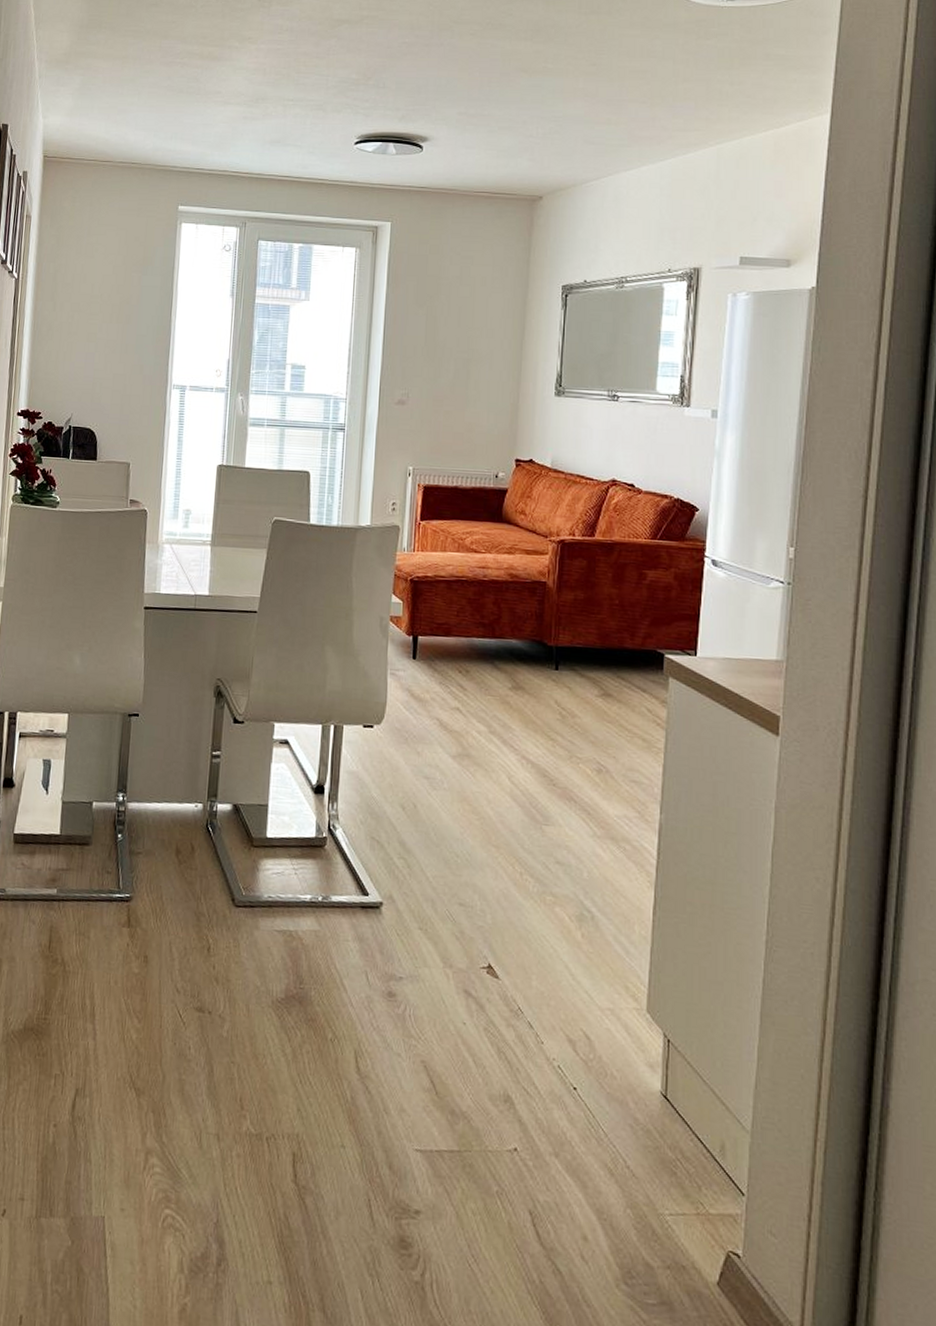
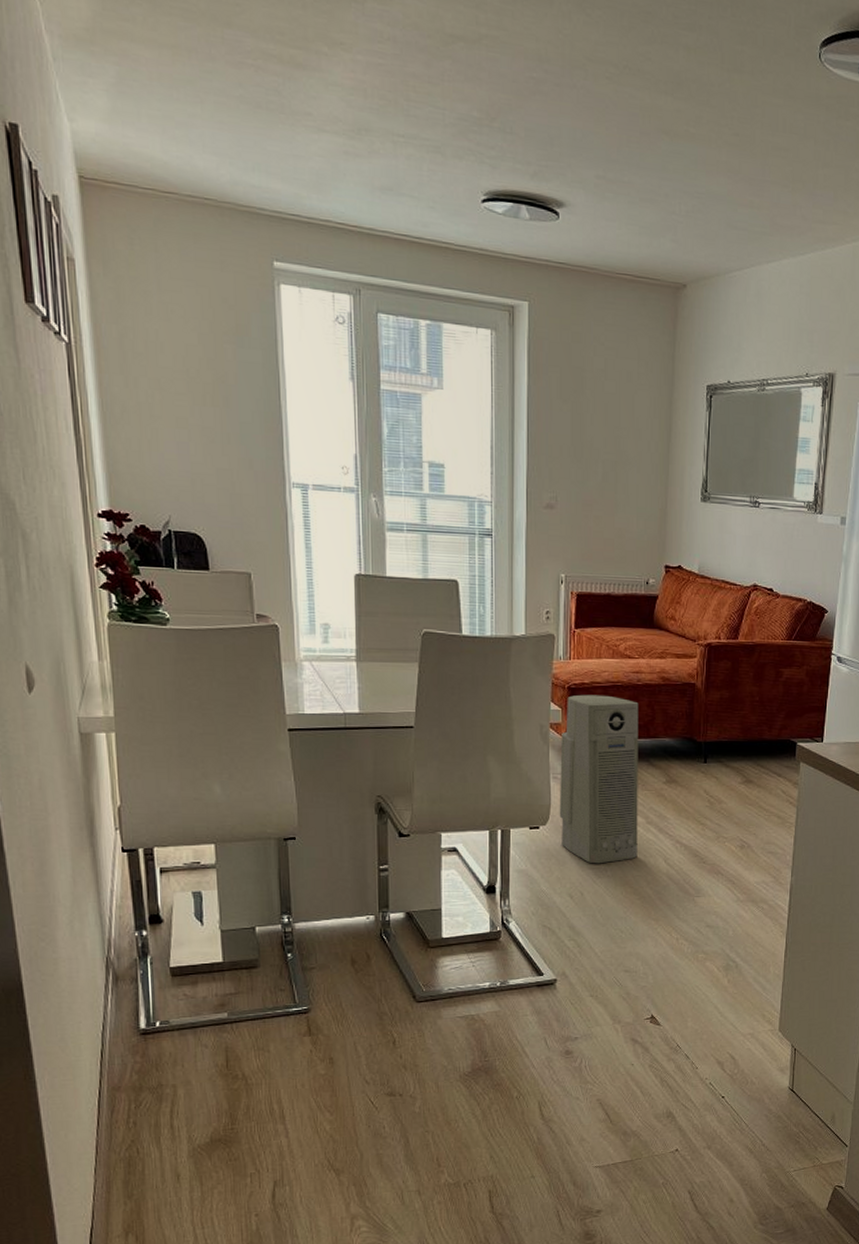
air purifier: none [394,588,484,774] -> present [559,694,639,864]

